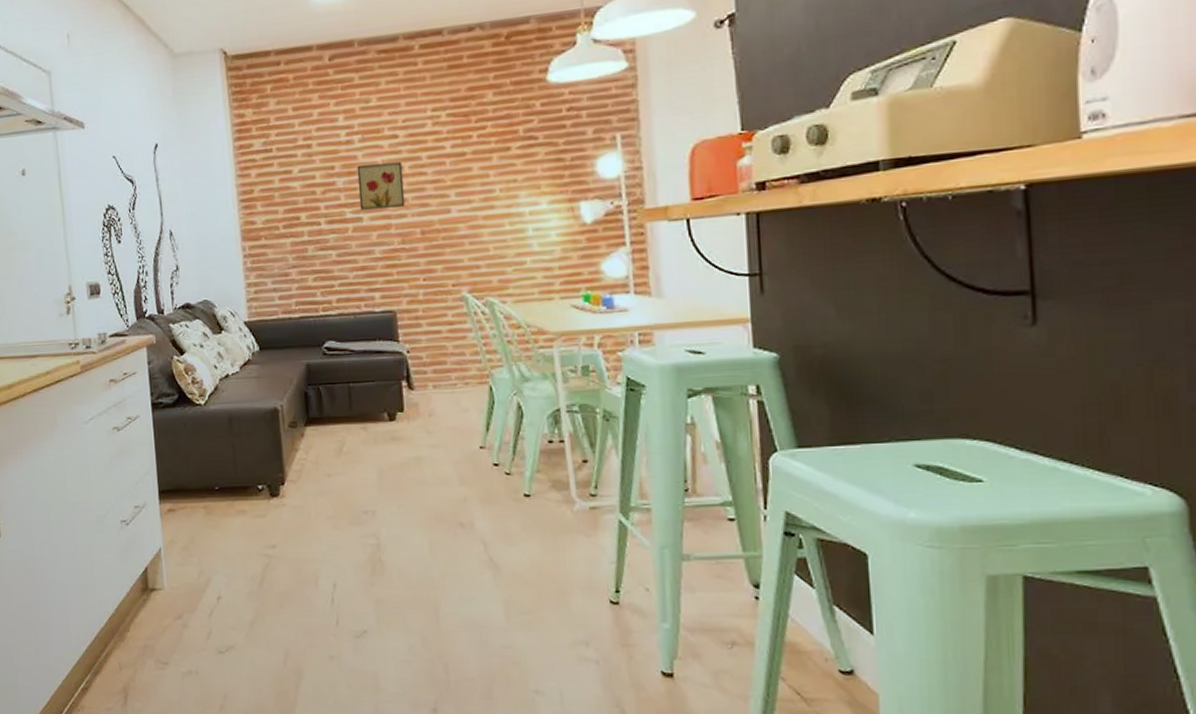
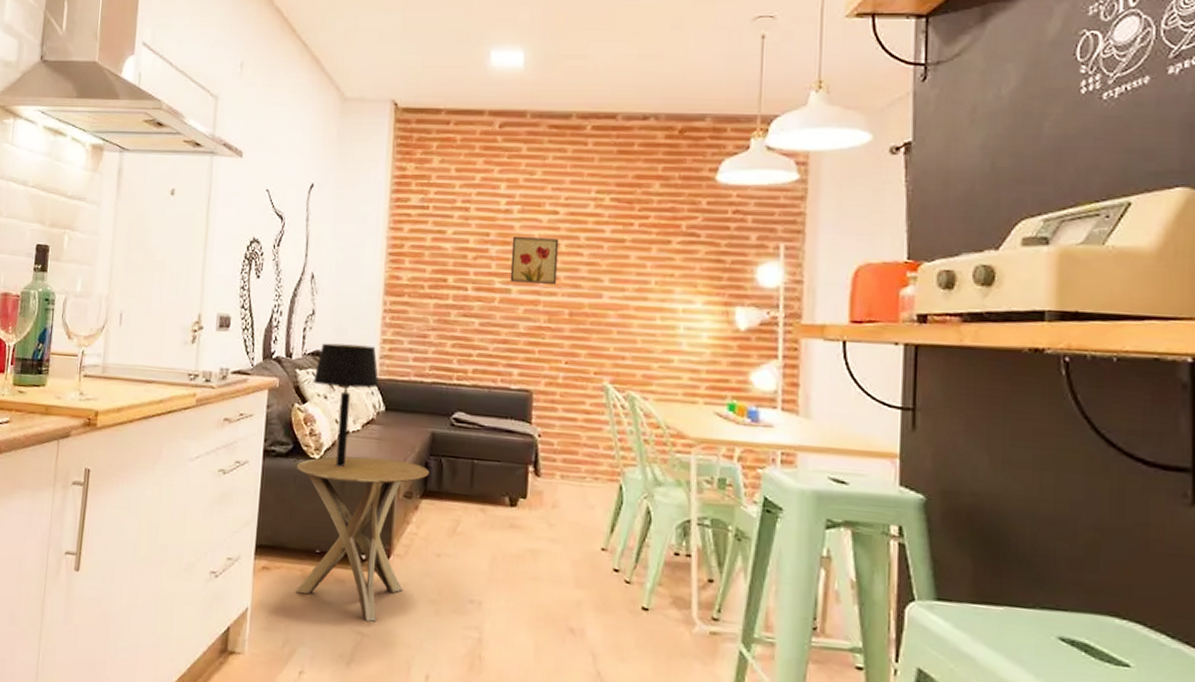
side table: none [184,394,309,544] -> present [295,456,429,622]
table lamp: none [187,291,251,408] -> present [313,343,379,467]

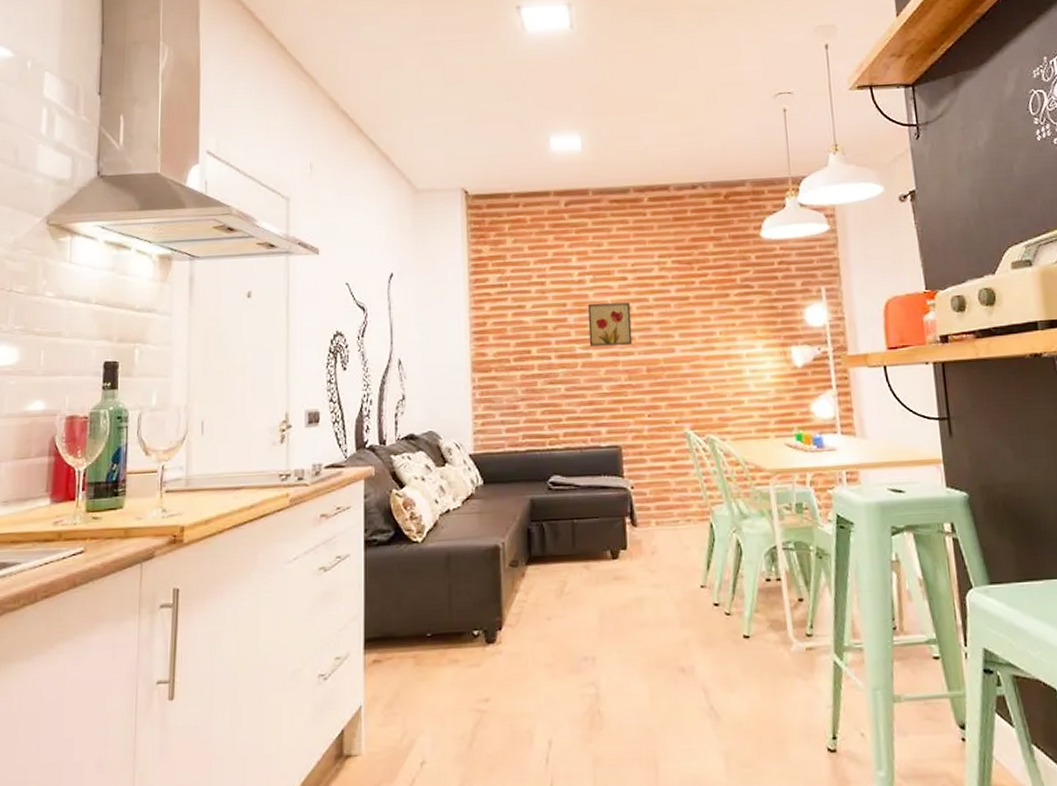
side table: present [295,456,429,622] -> none [399,530,532,697]
table lamp: present [313,343,379,467] -> none [409,423,475,546]

